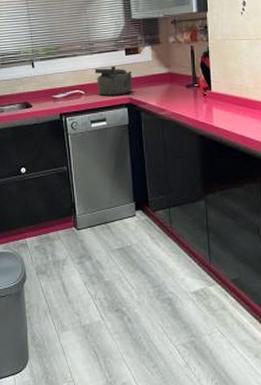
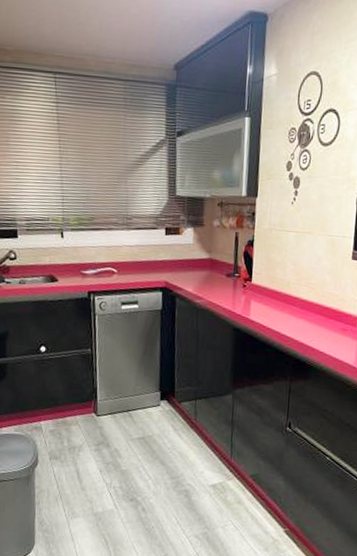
kettle: present [94,66,133,96] -> none [130,245,171,278]

